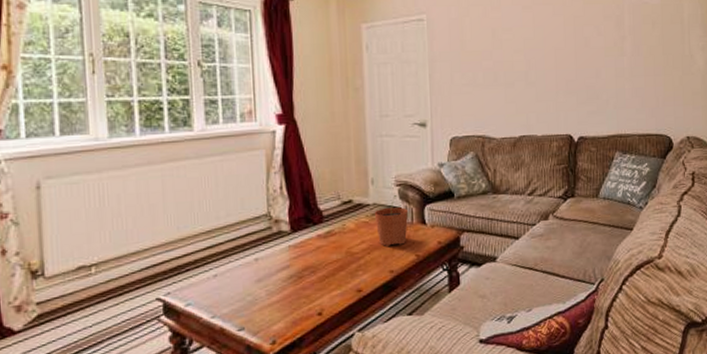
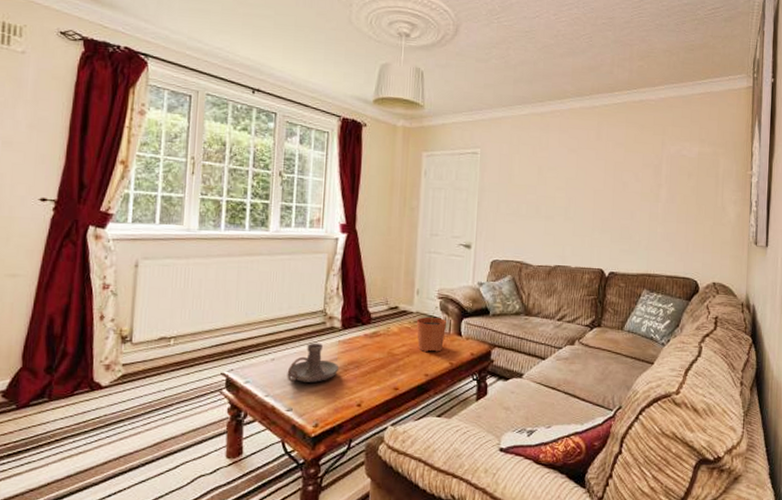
candle holder: none [233,250,293,298] -> present [287,342,340,382]

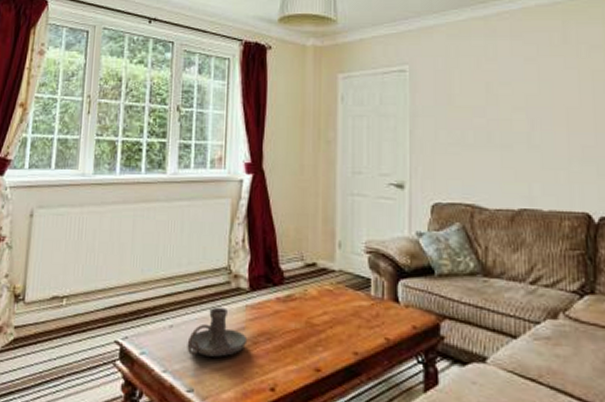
plant pot: present [416,307,446,352] -> none [339,264,378,323]

